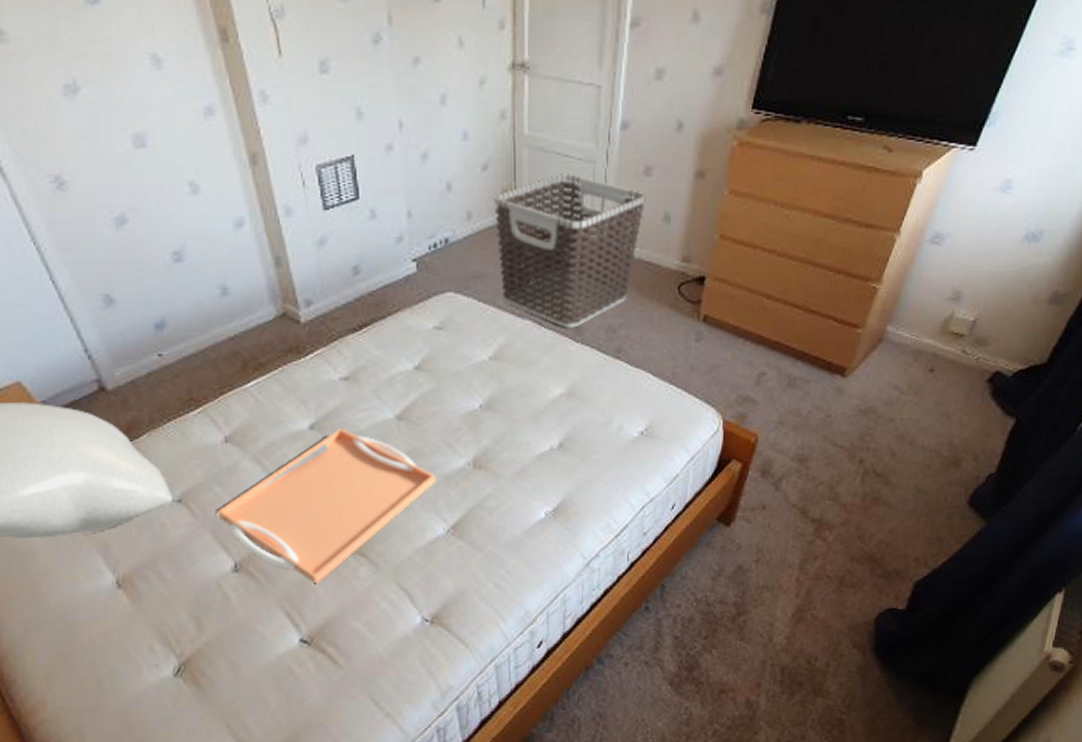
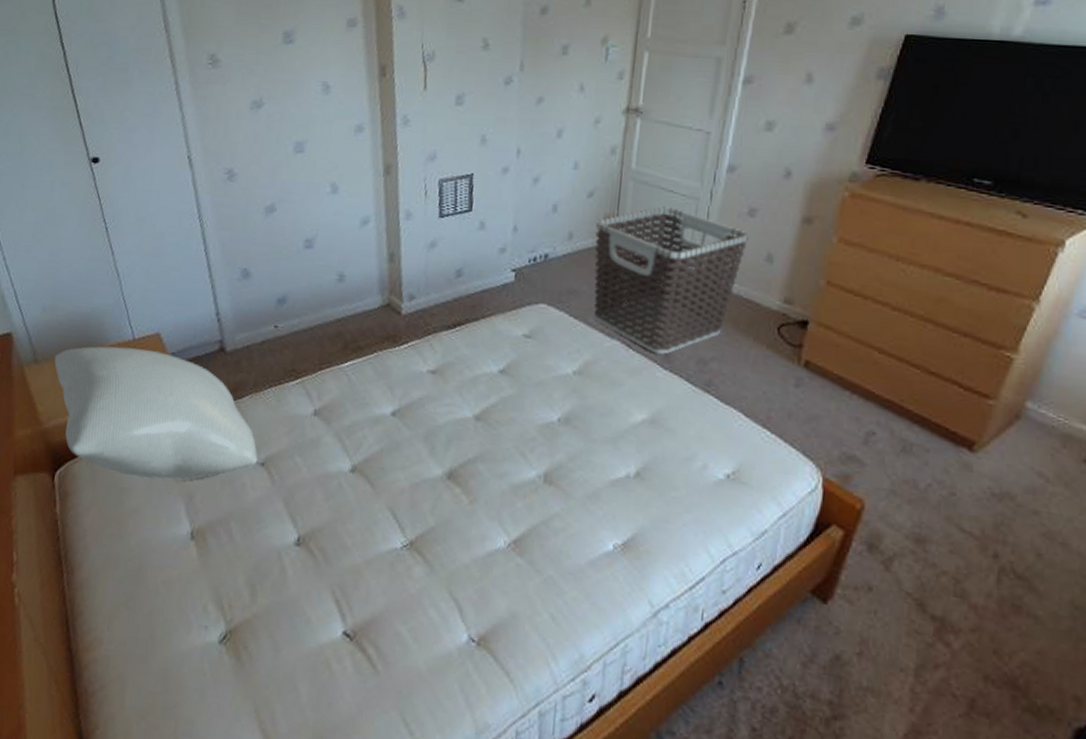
serving tray: present [218,428,437,584] -> none [293,419,505,575]

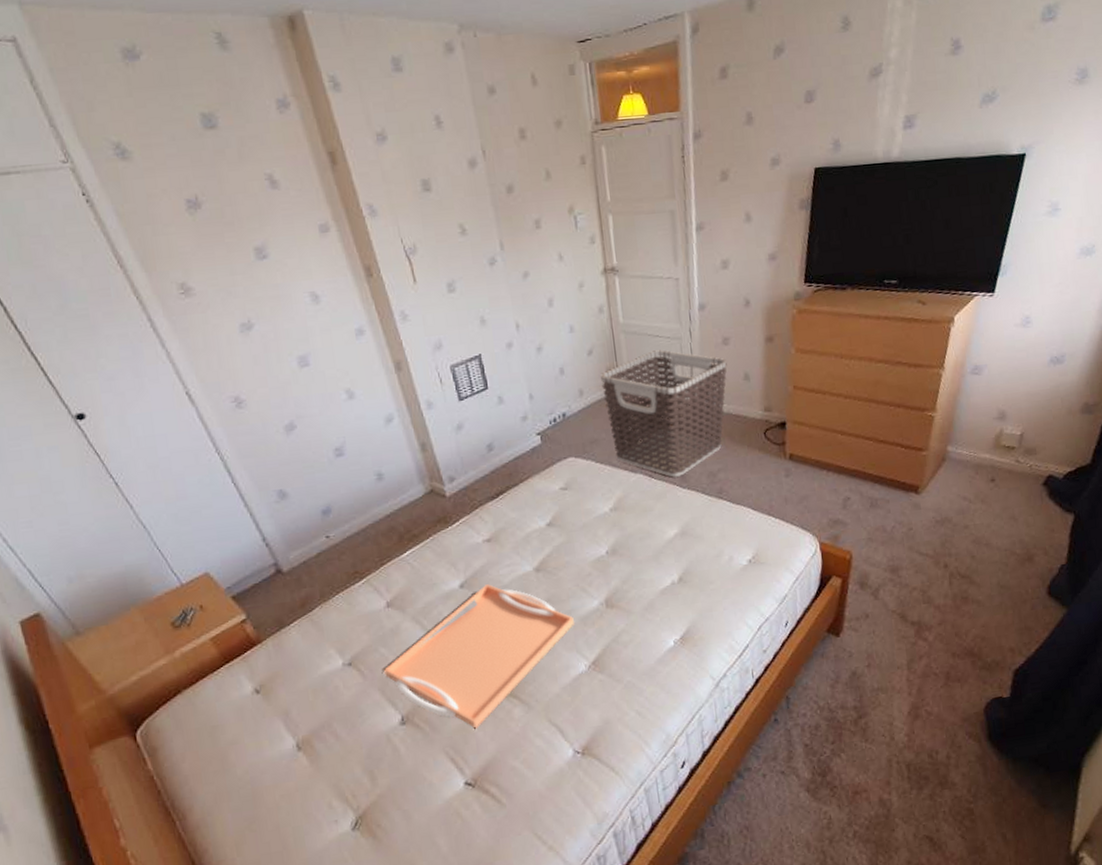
pillow: present [54,346,258,480] -> none [97,589,344,715]
serving tray: none [293,419,505,575] -> present [384,584,575,729]

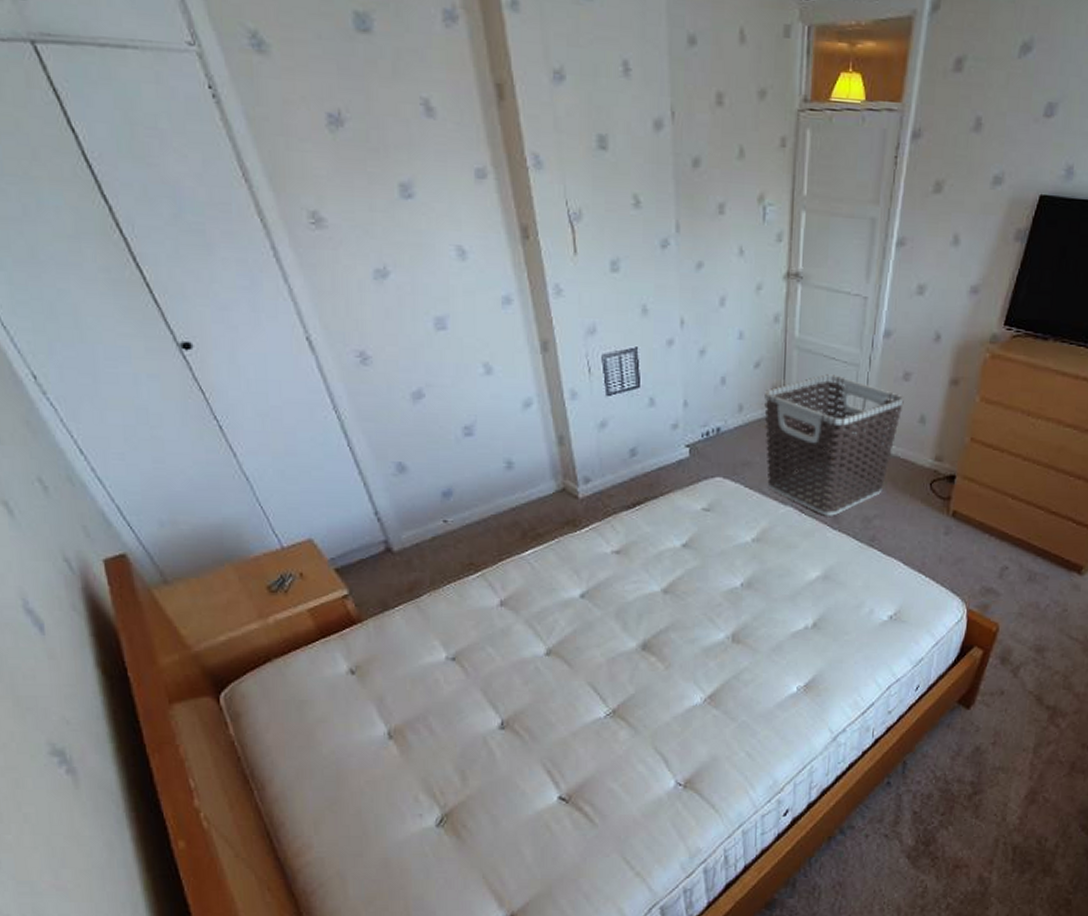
serving tray: present [384,584,575,729] -> none [489,598,697,745]

